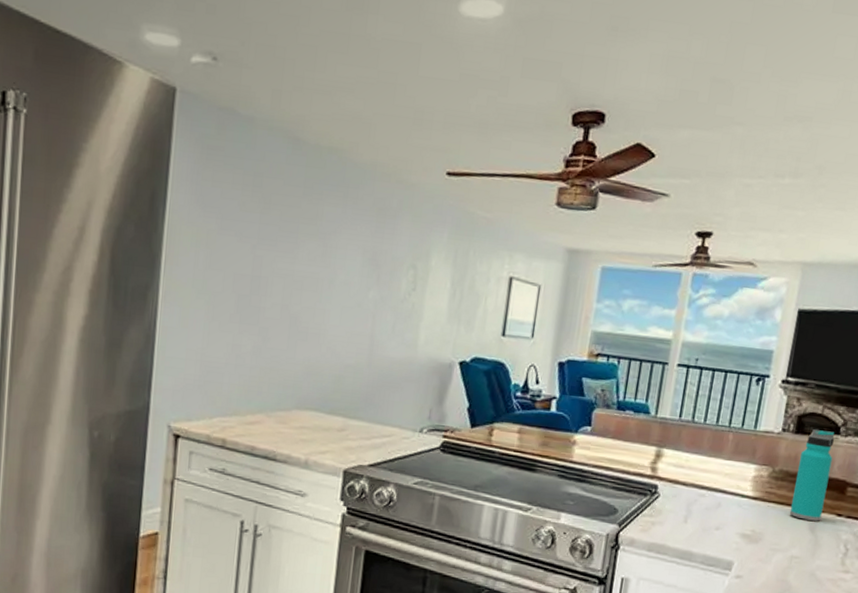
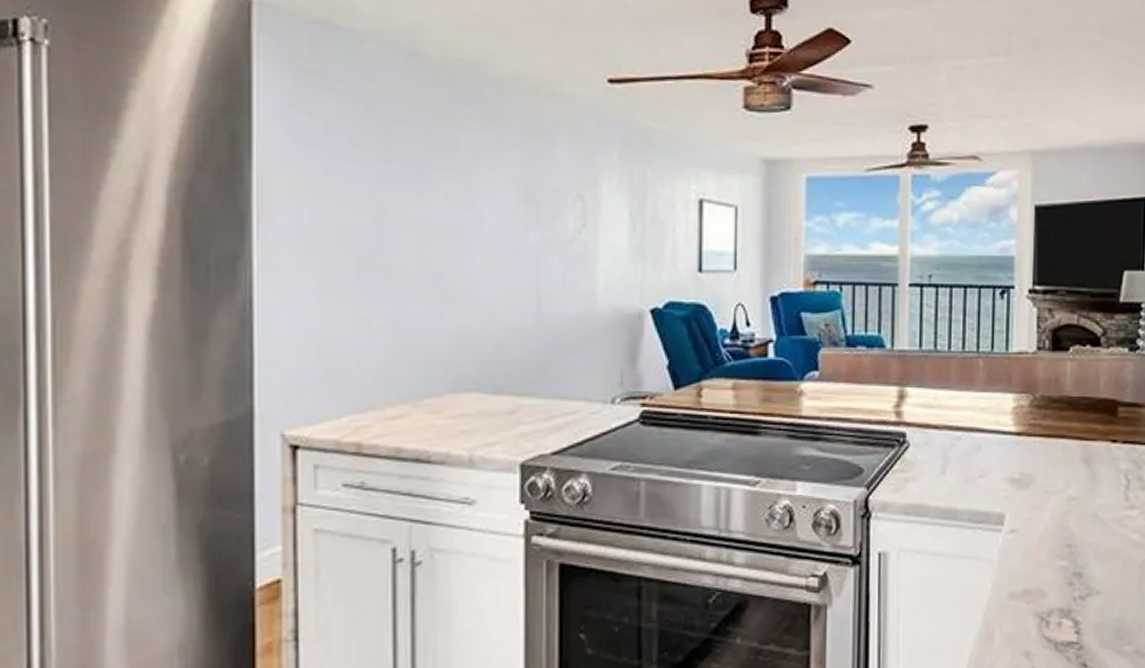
water bottle: present [789,428,835,521] -> none [1059,342,1097,452]

